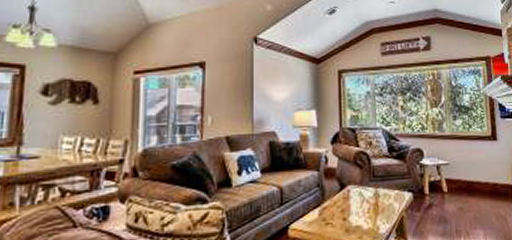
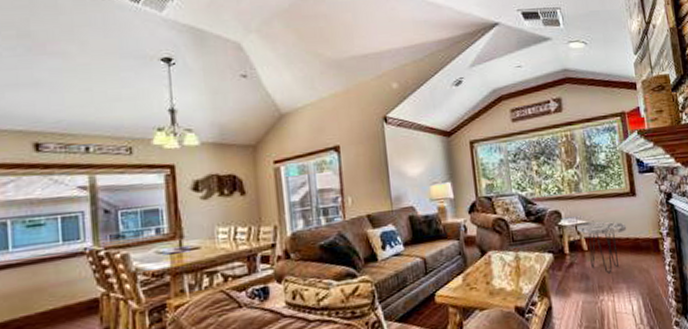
side table: none [438,162,487,218] -> present [577,221,627,274]

